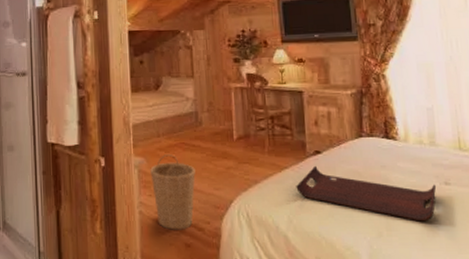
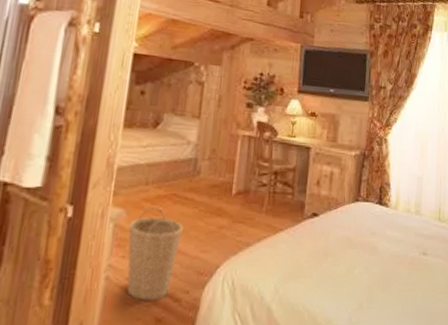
serving tray: present [296,165,437,222] -> none [288,229,416,293]

